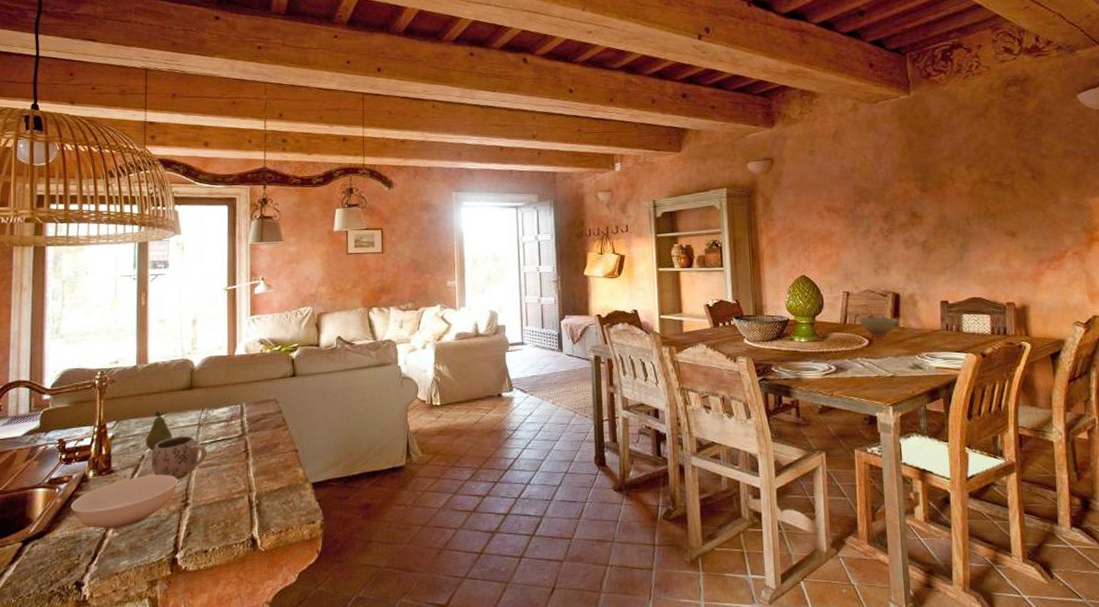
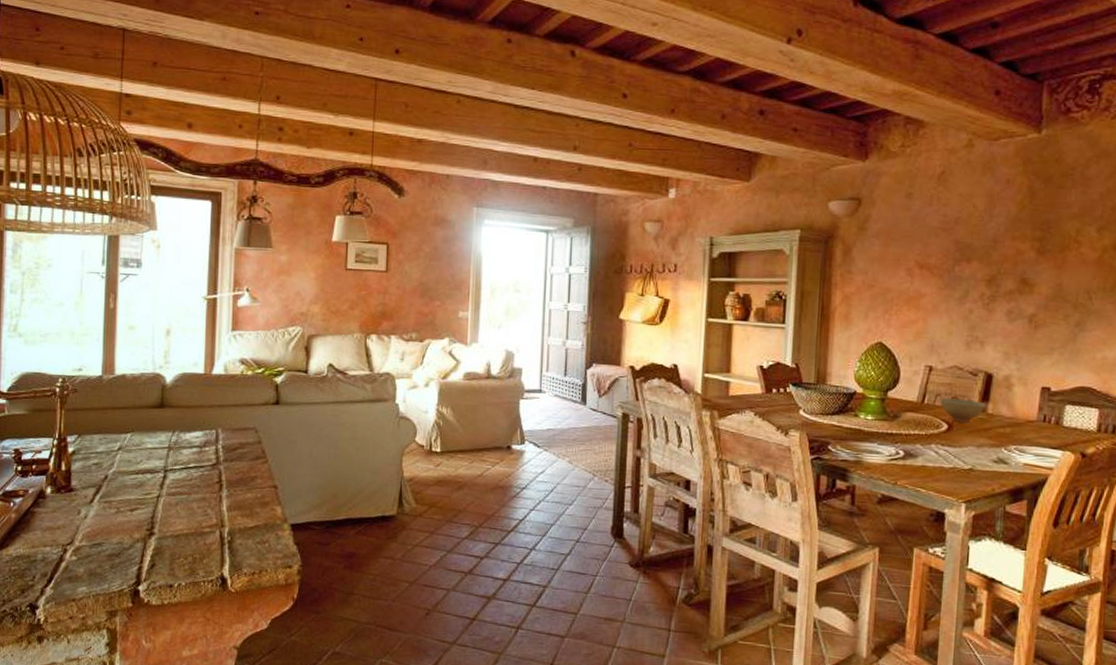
bowl: present [70,474,178,530] -> none [26,497,144,553]
fruit: present [145,411,173,452] -> none [109,428,140,473]
mug: present [151,435,207,480] -> none [114,458,177,506]

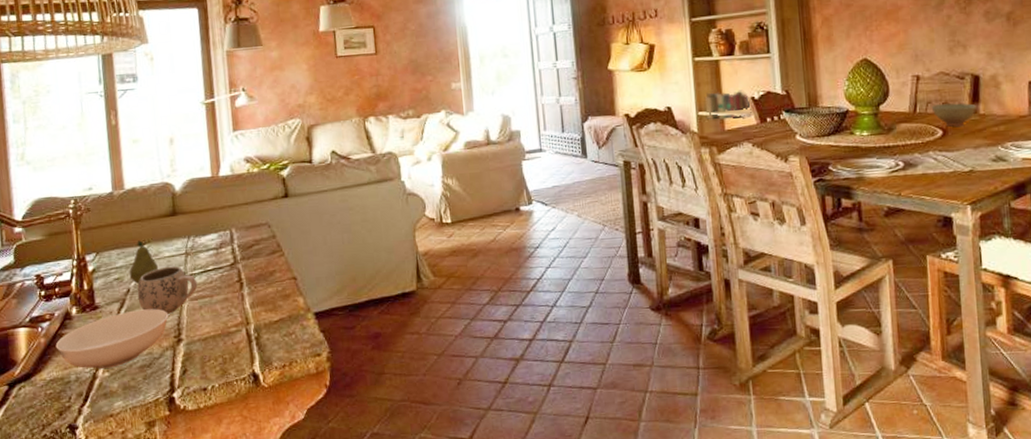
bowl: none [26,497,144,553] -> present [55,308,169,370]
fruit: none [109,428,140,473] -> present [129,240,159,285]
mug: none [114,458,177,506] -> present [137,266,198,314]
books: none [711,355,758,386] -> present [704,91,752,121]

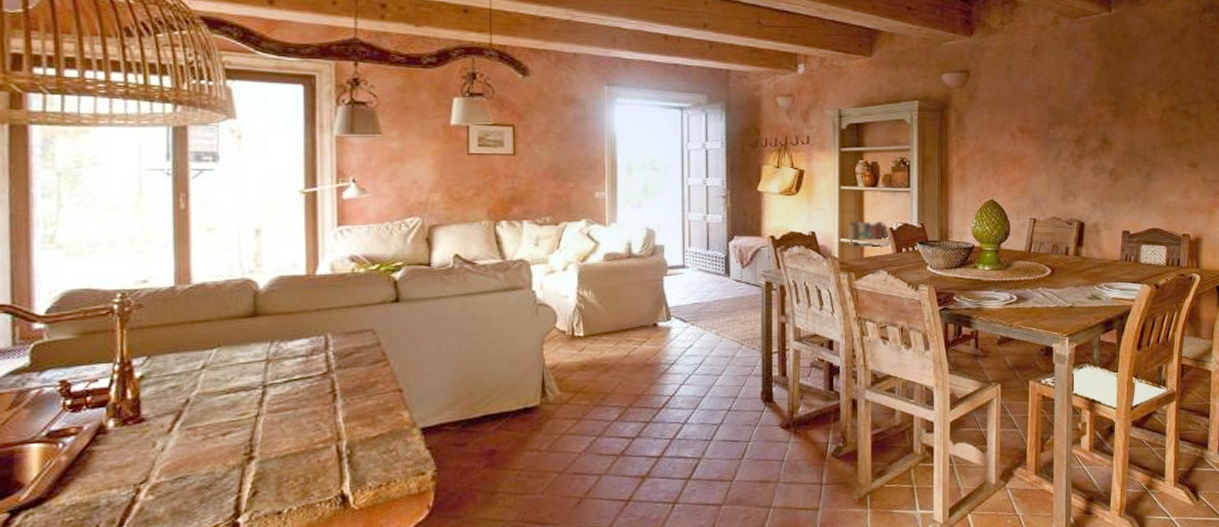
bowl: present [55,308,169,370] -> none [81,422,239,492]
fruit: present [129,240,159,285] -> none [190,344,230,394]
mug: present [137,266,198,314] -> none [199,373,279,428]
bowl: present [931,103,978,127] -> none [1043,246,1081,266]

